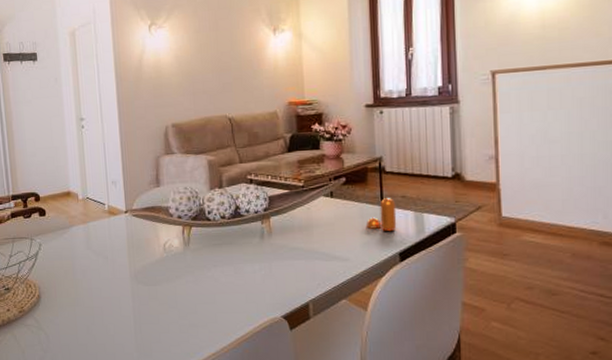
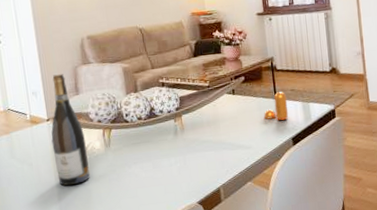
wine bottle: none [128,163,166,284] -> present [51,74,90,186]

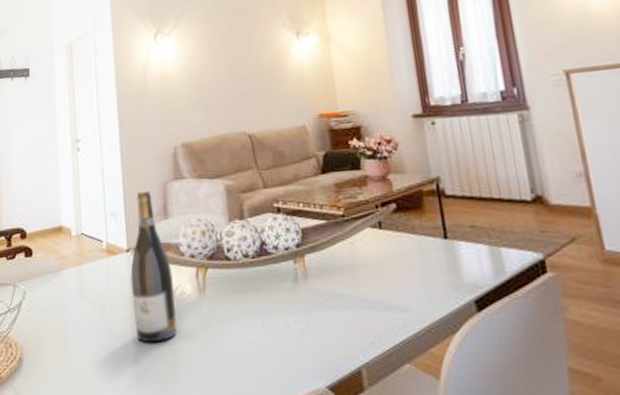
pepper shaker: present [264,92,289,120] -> none [428,228,468,271]

